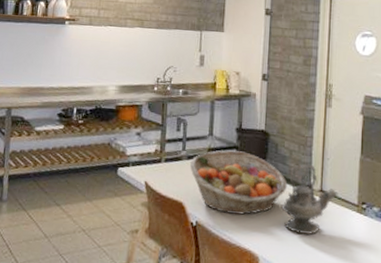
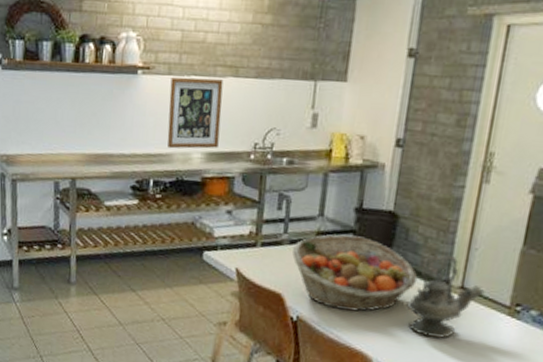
wall art: none [88,27,132,83] -> present [167,77,224,149]

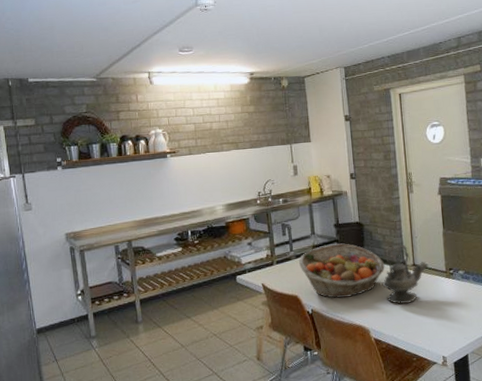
wall art: present [167,77,224,149] -> none [192,152,233,206]

